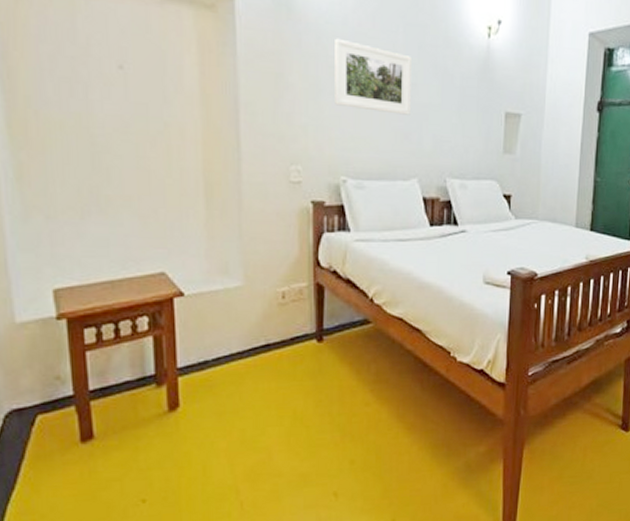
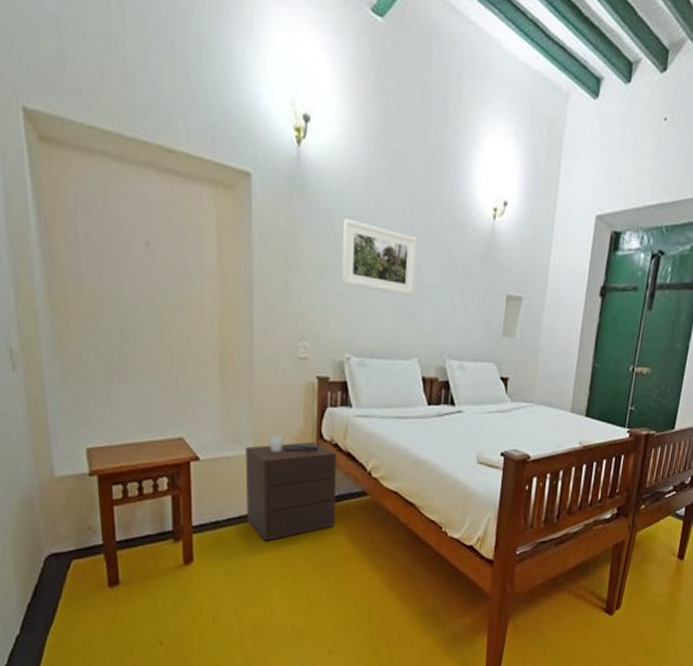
nightstand: none [235,265,336,380] -> present [245,435,337,542]

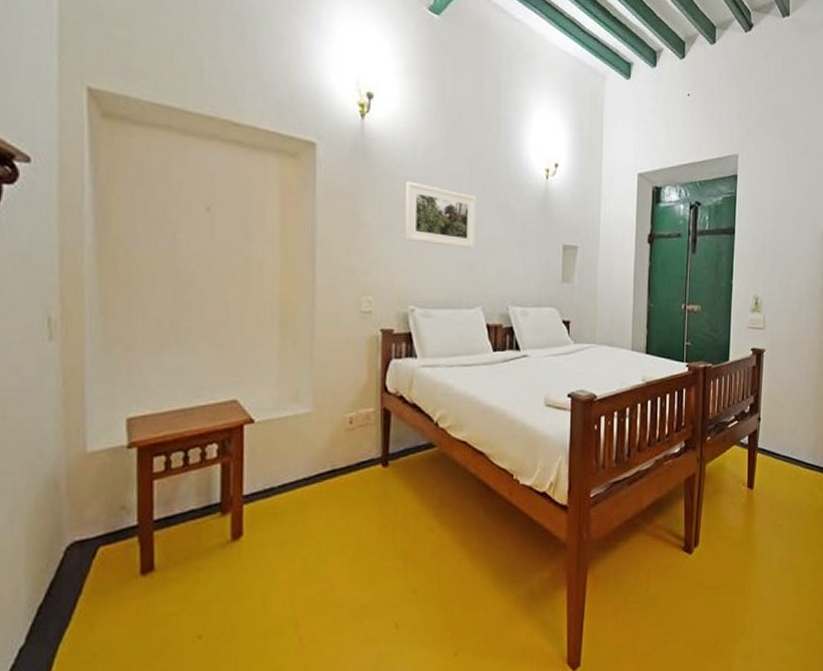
nightstand: present [245,435,337,542] -> none [304,391,402,506]

